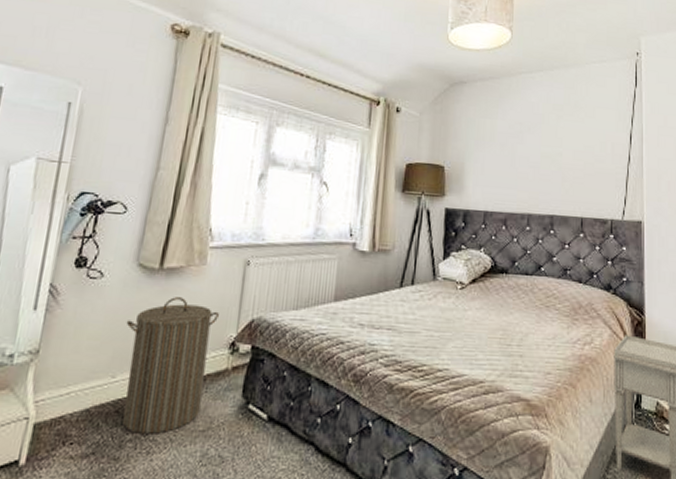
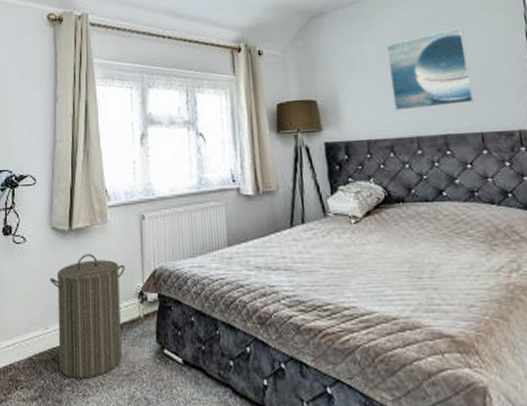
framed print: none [513,118,582,190] -> present [386,27,475,111]

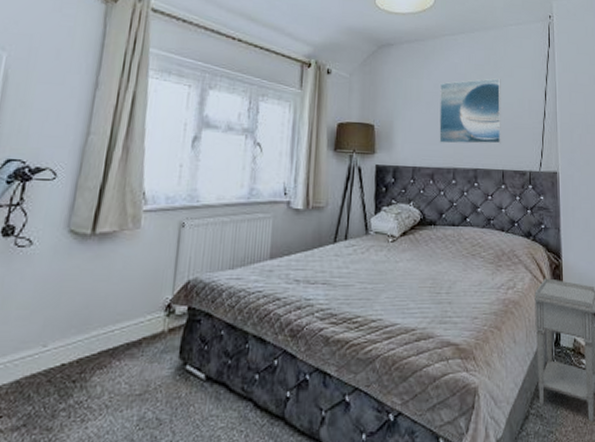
laundry hamper: present [49,254,125,379] -> none [55,262,154,402]

